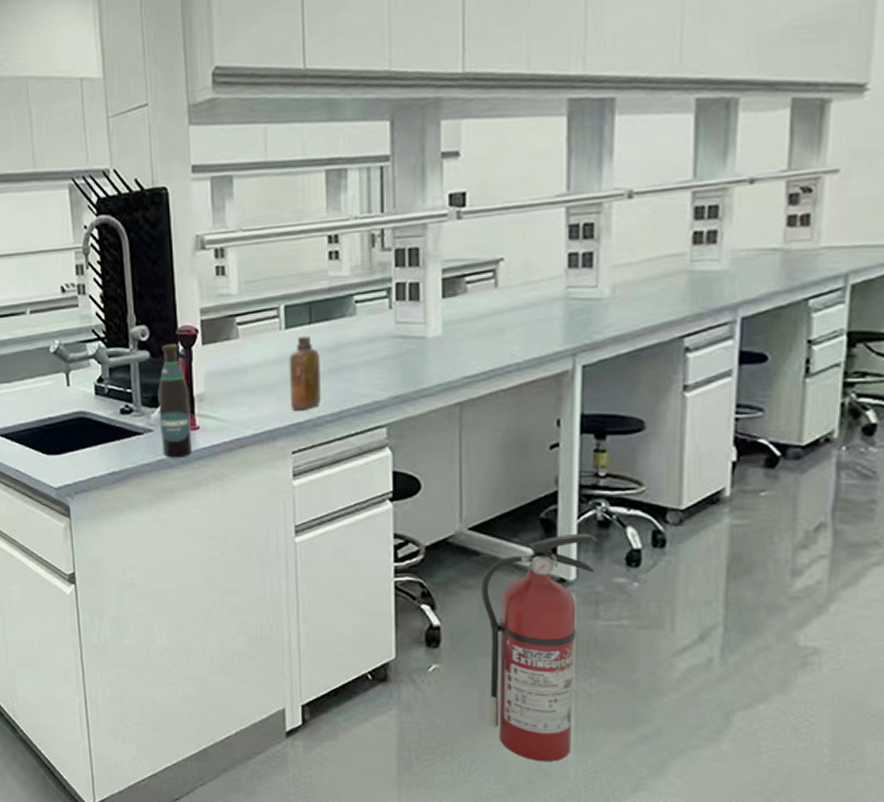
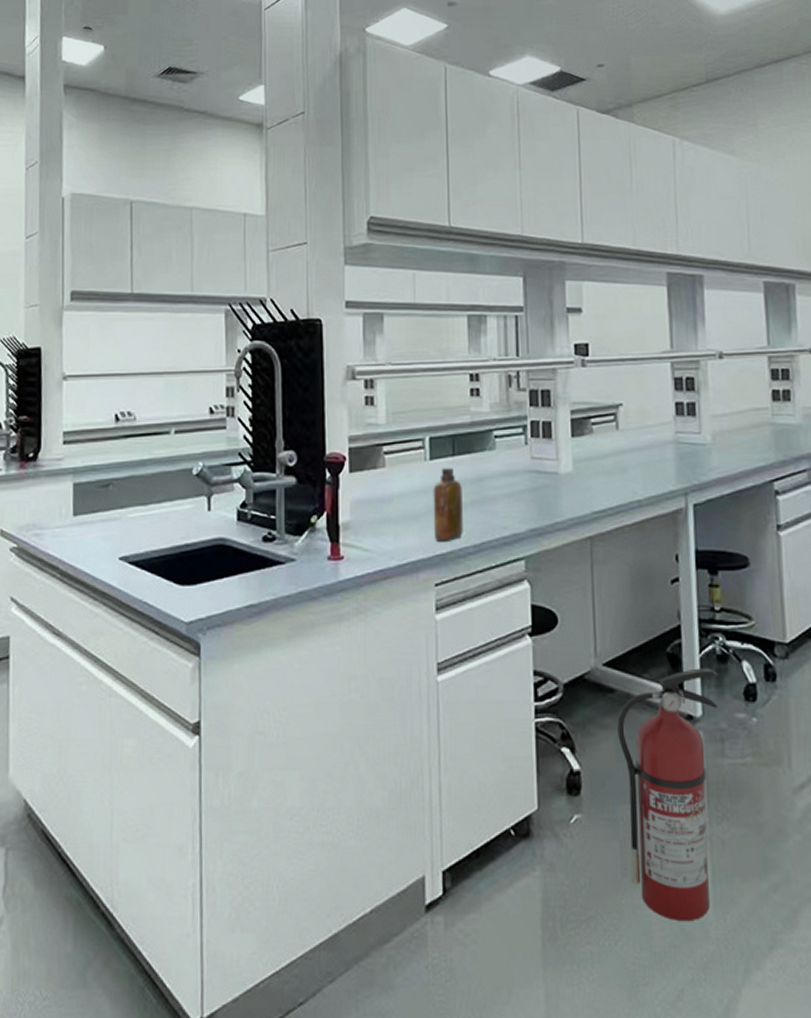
bottle: present [158,343,193,459] -> none [302,470,336,591]

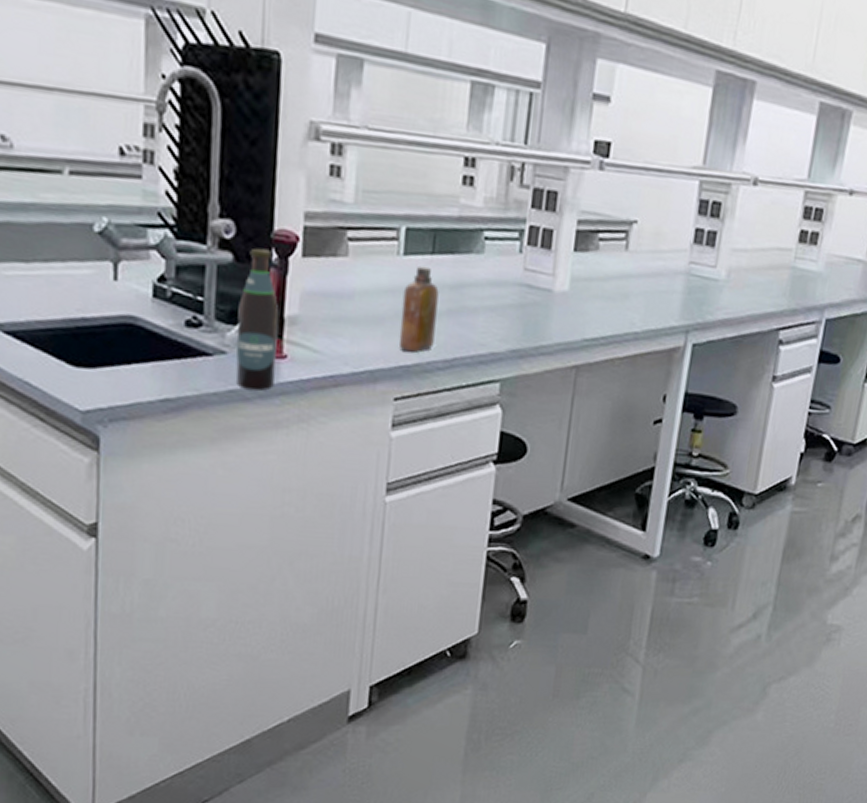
bottle: none [302,470,336,591] -> present [235,247,279,392]
fire extinguisher: present [617,668,718,922] -> none [561,511,682,738]

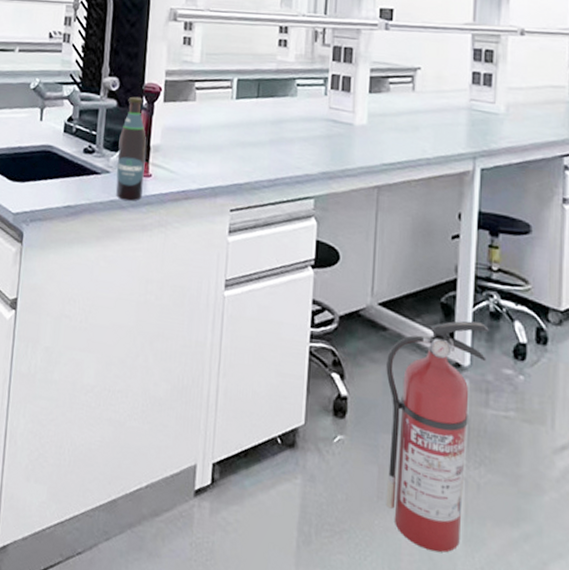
flask: present [398,266,439,352] -> none [233,107,263,173]
fire extinguisher: none [561,511,682,738] -> present [385,320,489,553]

